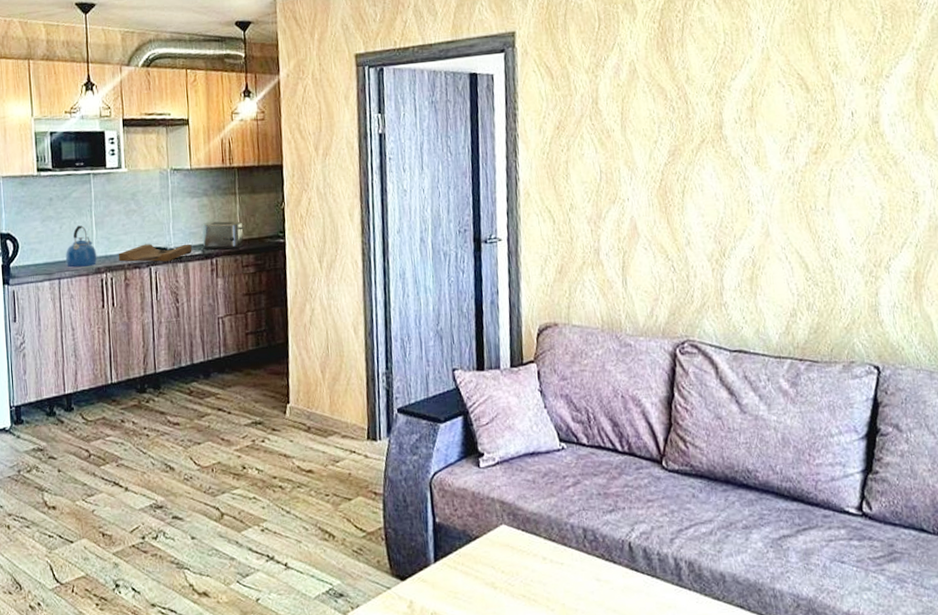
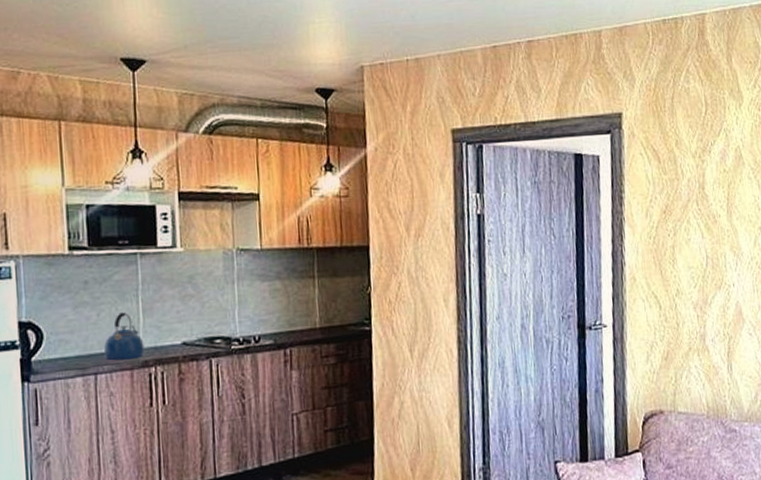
cutting board: present [118,244,192,262] -> none [170,332,262,354]
toaster: present [202,221,245,250] -> none [274,307,324,340]

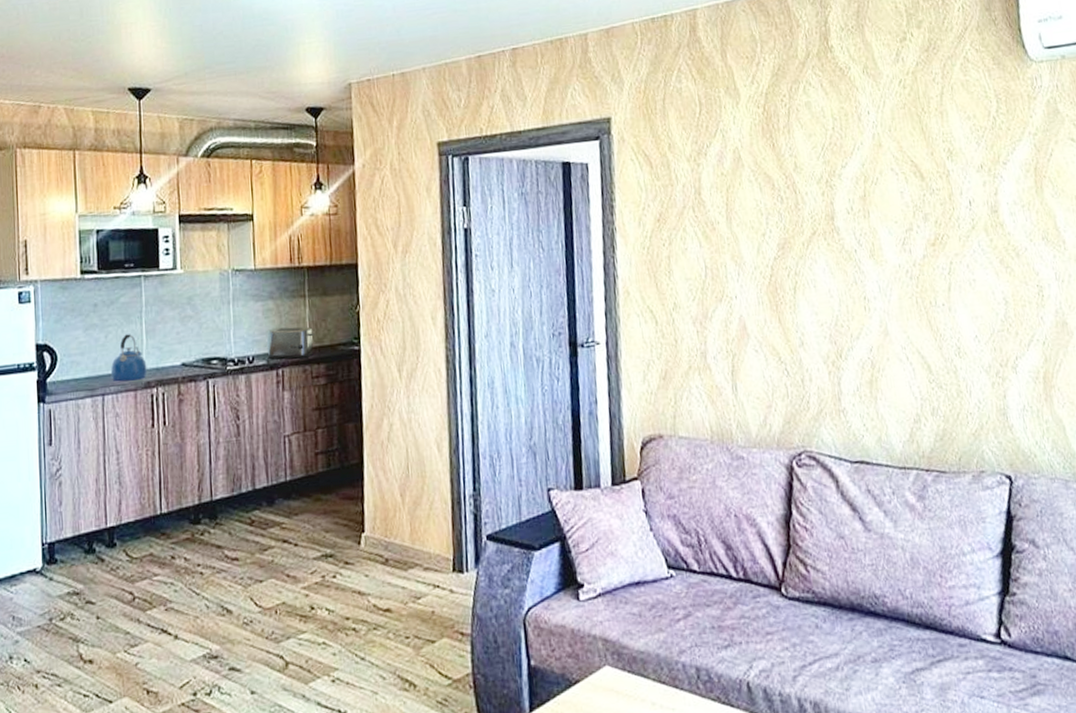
toaster: none [274,307,324,340] -> present [267,326,315,360]

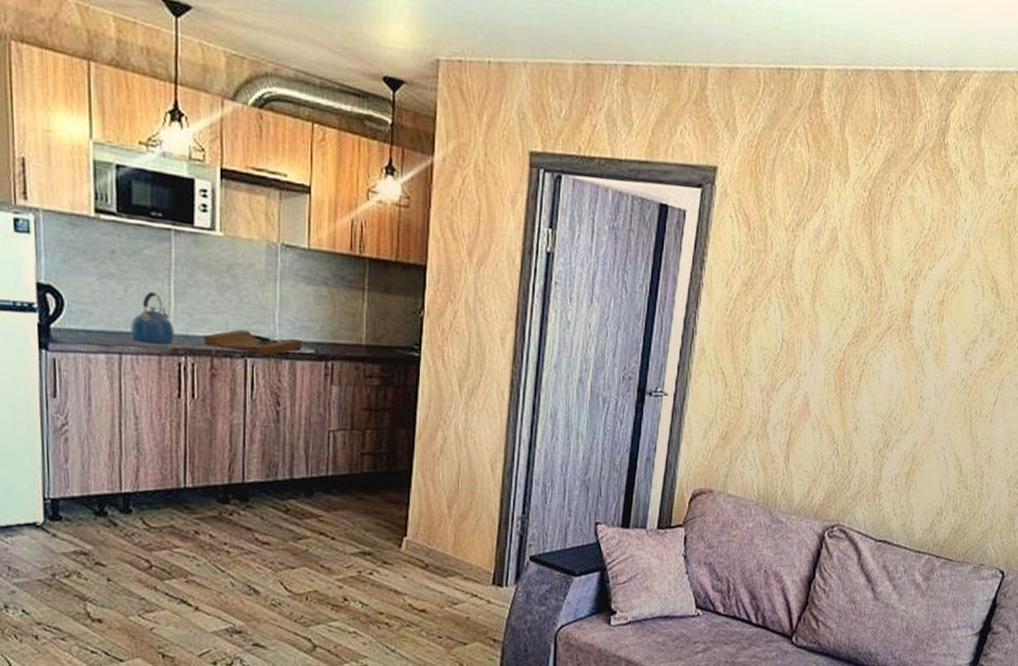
cutting board: none [171,353,256,375] -> present [203,329,302,357]
toaster: present [267,326,315,360] -> none [316,316,372,356]

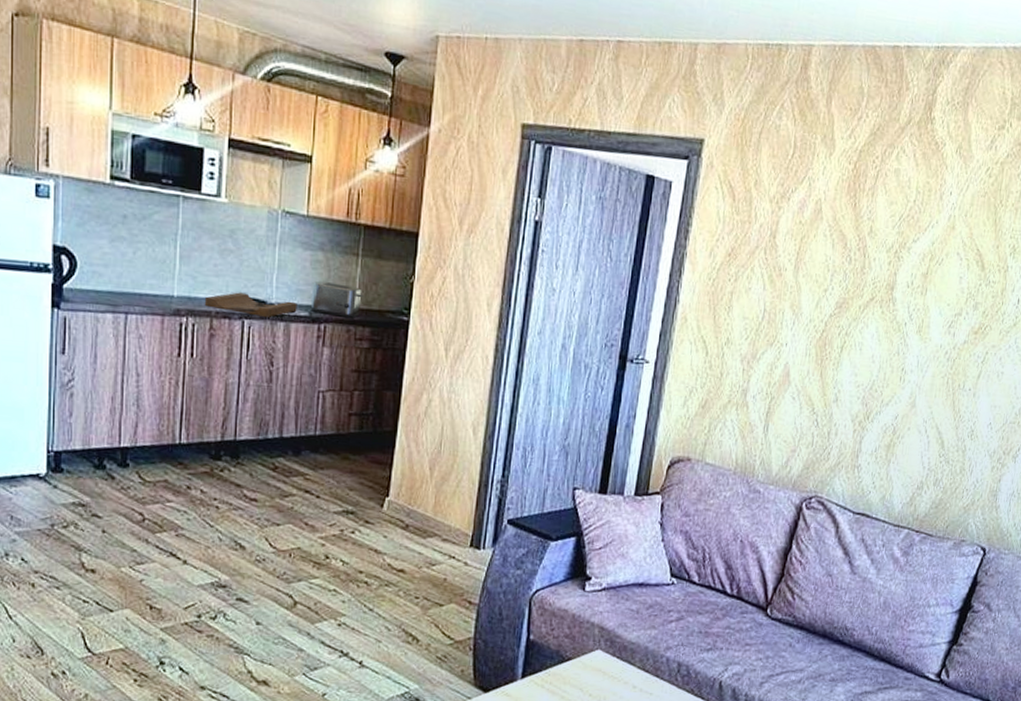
kettle: present [129,292,175,345] -> none [136,255,178,306]
toaster: none [316,316,372,356] -> present [310,280,364,319]

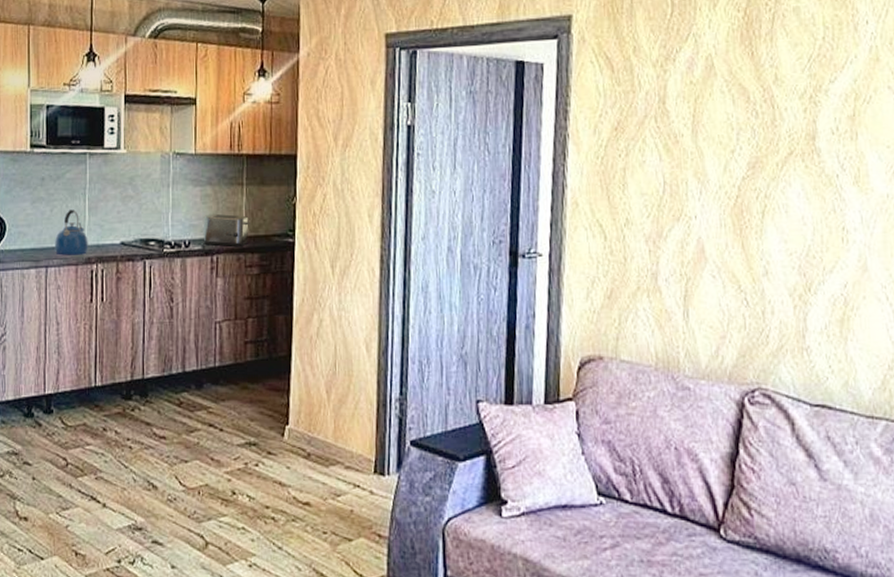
kettle: none [136,255,178,306] -> present [54,209,88,255]
cutting board: present [204,292,297,318] -> none [111,234,191,256]

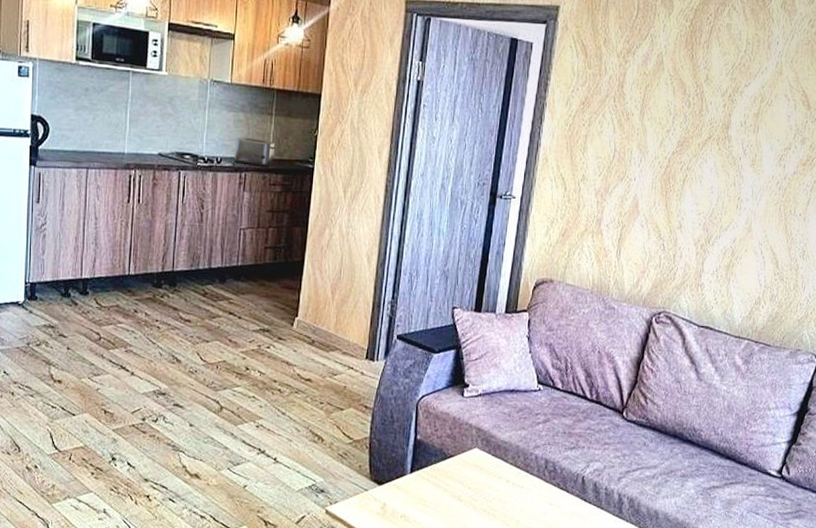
kettle: present [54,209,88,255] -> none [95,120,128,161]

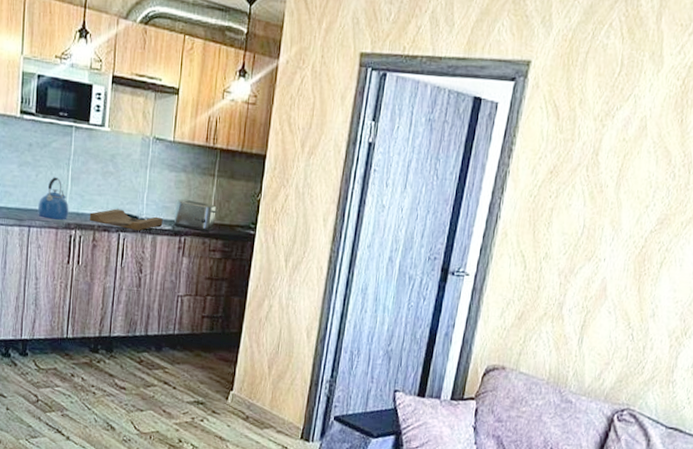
kettle: none [95,120,128,161] -> present [37,177,69,220]
cutting board: none [149,148,223,169] -> present [89,208,163,232]

